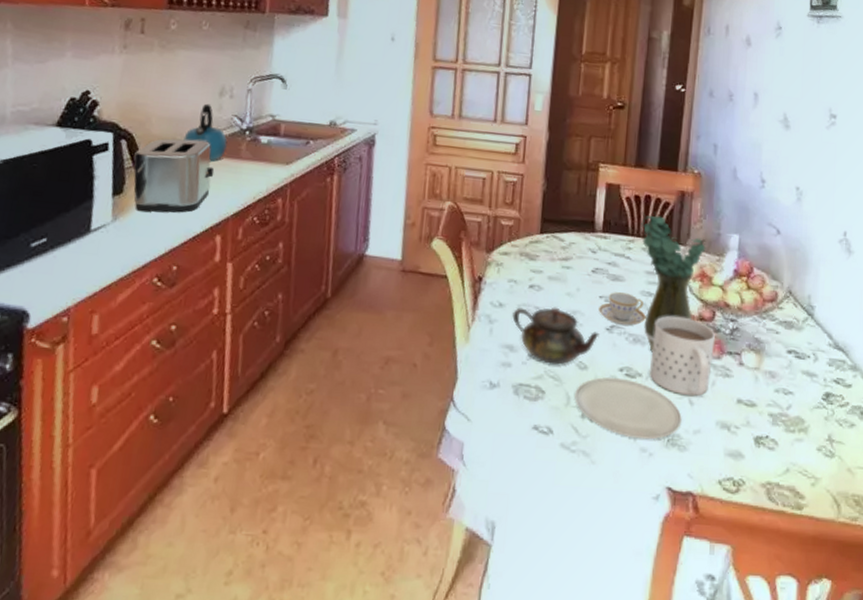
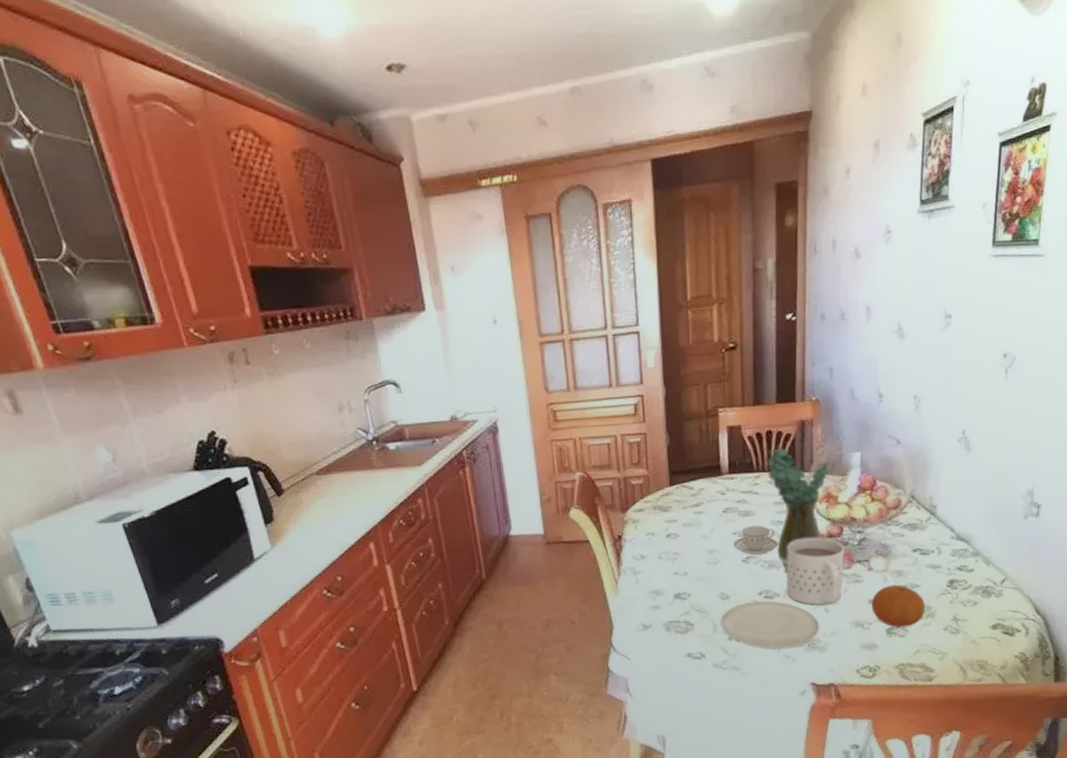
toaster: present [133,138,215,213] -> none [274,458,353,534]
kettle: present [183,103,228,161] -> none [315,421,359,476]
teapot: present [511,307,600,365] -> none [653,549,737,600]
fruit: none [739,386,799,439] -> present [870,584,926,627]

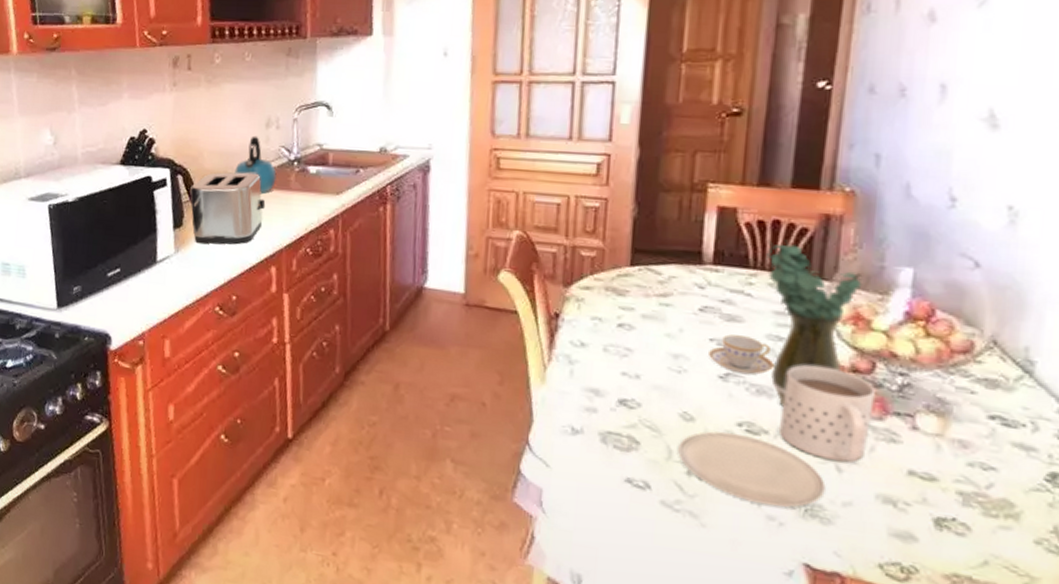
toaster: none [274,458,353,534] -> present [190,172,266,244]
kettle: none [315,421,359,476] -> present [234,135,277,193]
fruit: present [870,584,926,627] -> none [911,457,1005,524]

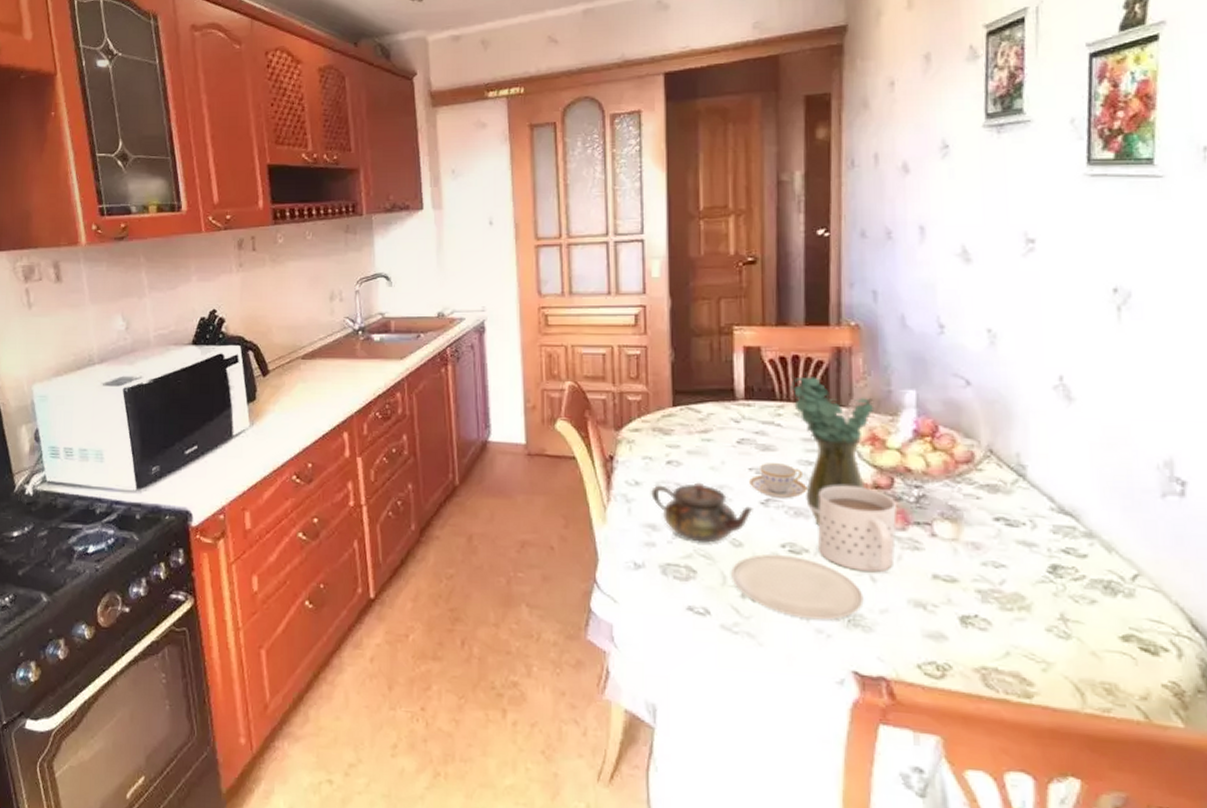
toaster: present [190,172,266,244] -> none [261,344,334,415]
kettle: present [234,135,277,193] -> none [303,309,343,363]
teapot: none [596,348,710,414] -> present [650,482,753,543]

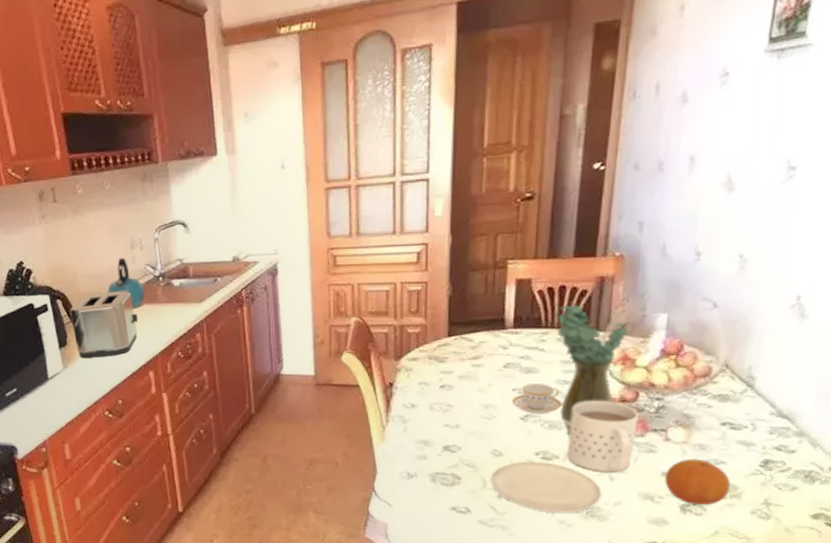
toaster: none [261,344,334,415] -> present [70,291,138,358]
kettle: none [303,309,343,363] -> present [107,257,145,308]
teapot: present [650,482,753,543] -> none [424,403,514,454]
fruit: none [935,559,1017,618] -> present [664,458,731,505]

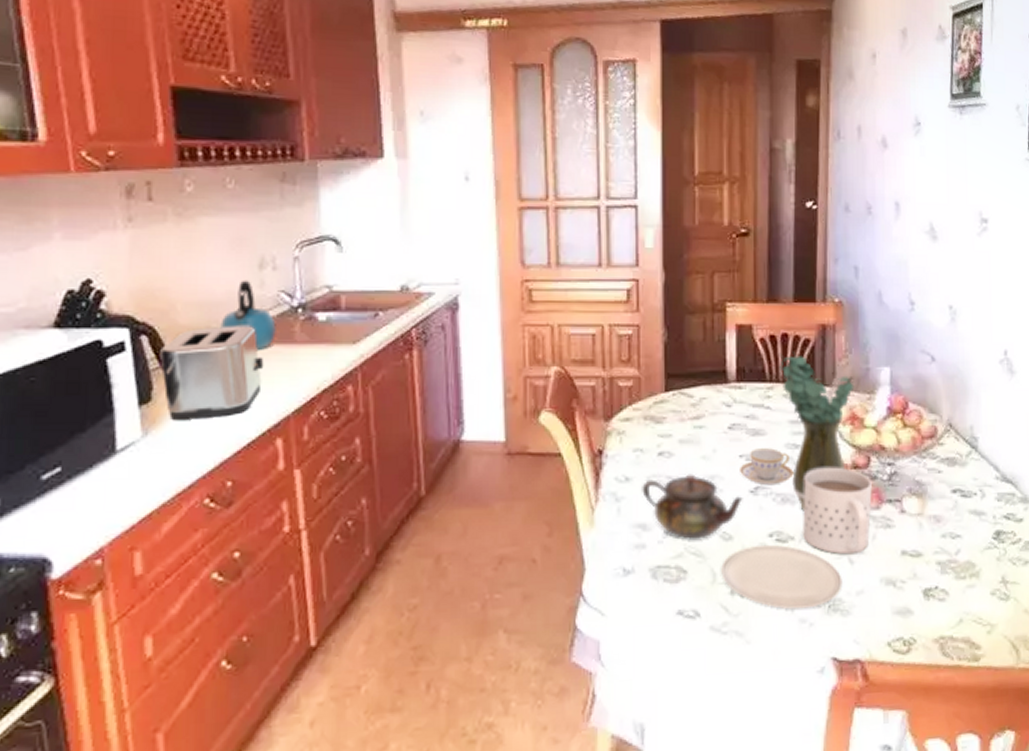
teapot: none [424,403,514,454] -> present [640,474,743,539]
fruit: present [664,458,731,505] -> none [903,532,969,589]

